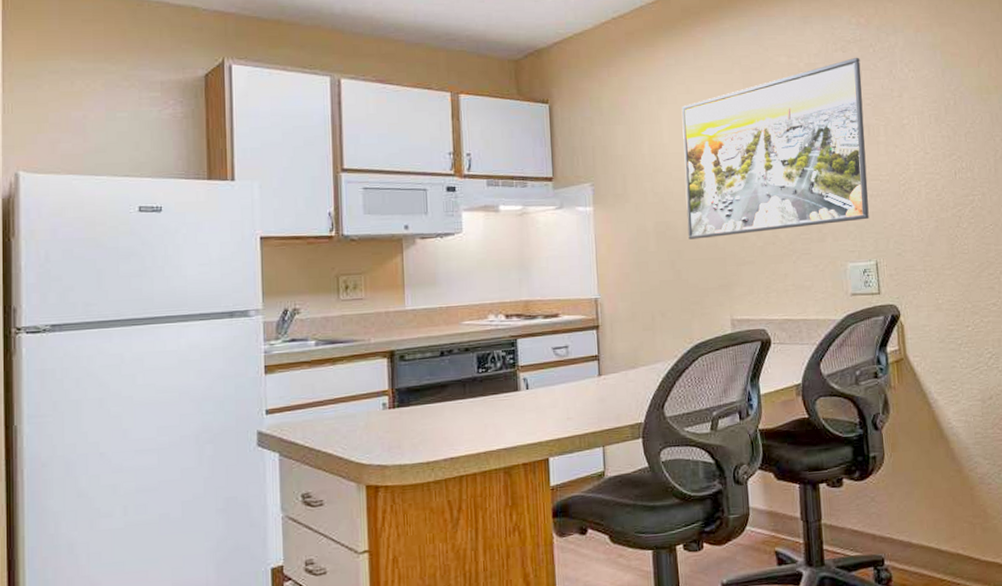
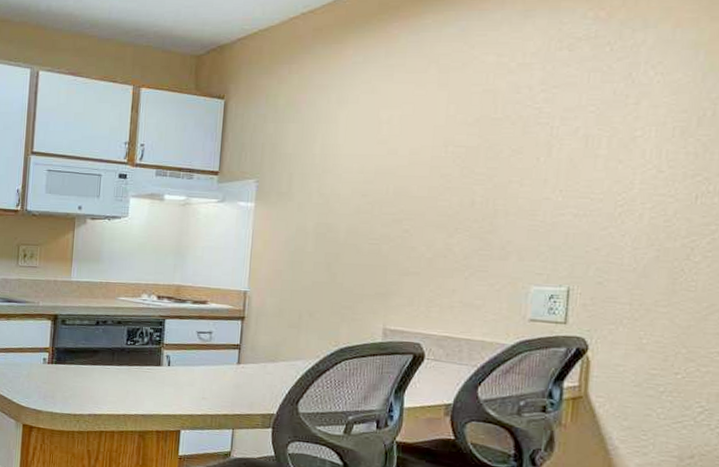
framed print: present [681,57,869,239] -> none [349,57,591,244]

